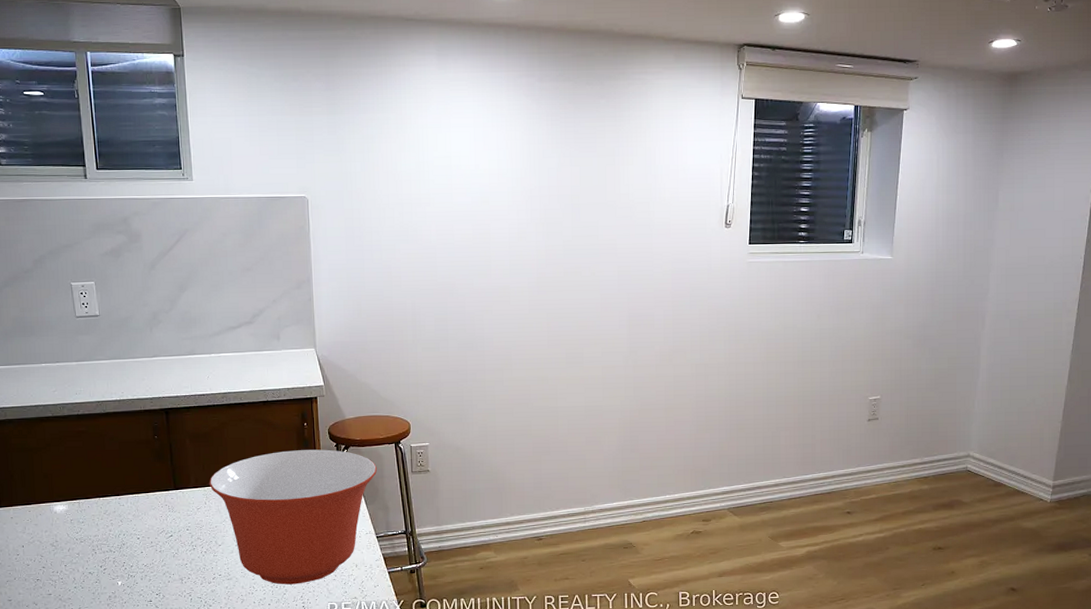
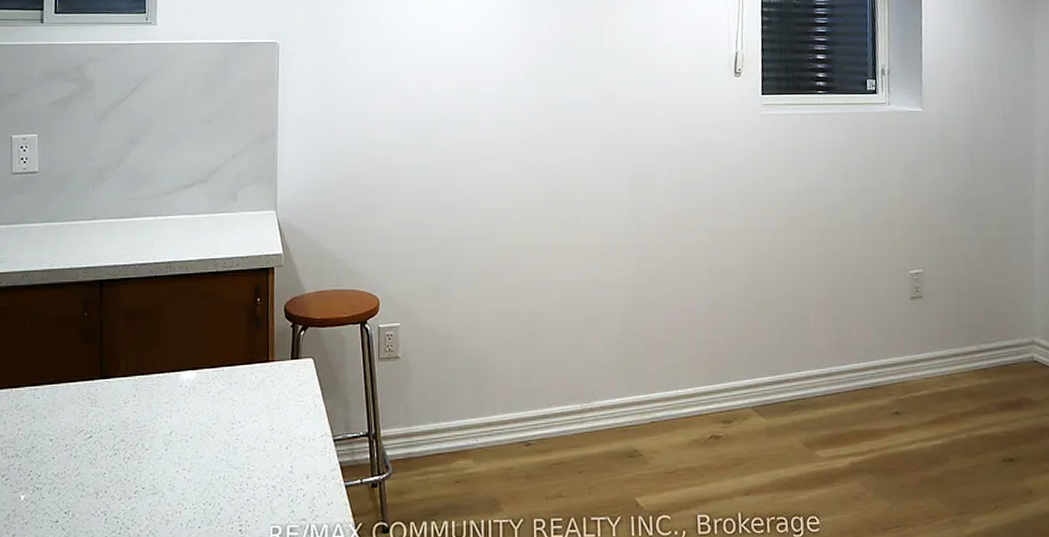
mixing bowl: present [209,449,378,585] -> none [141,330,339,501]

